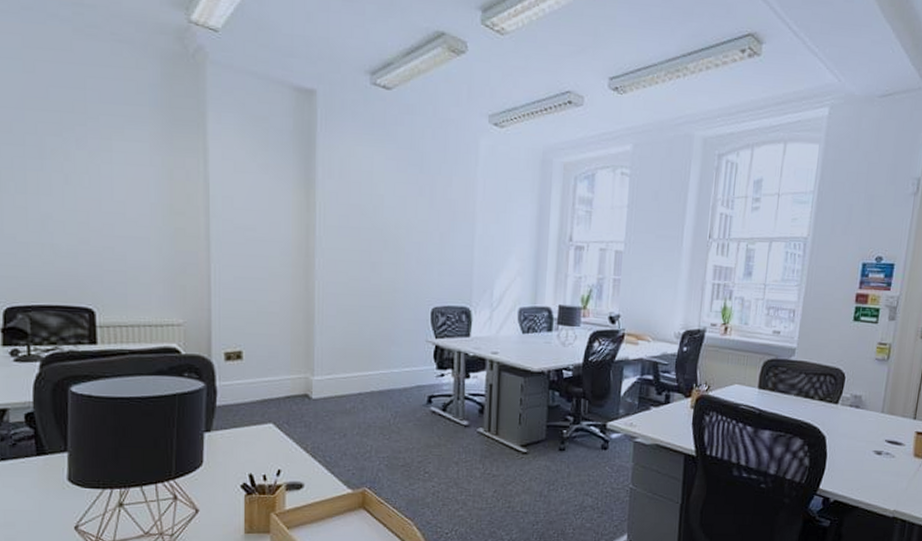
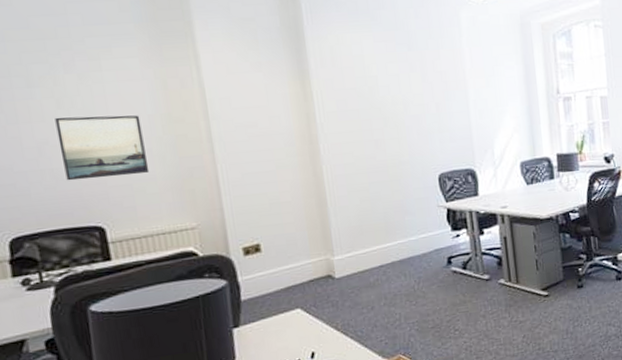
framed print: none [61,192,145,262] -> present [55,115,150,181]

